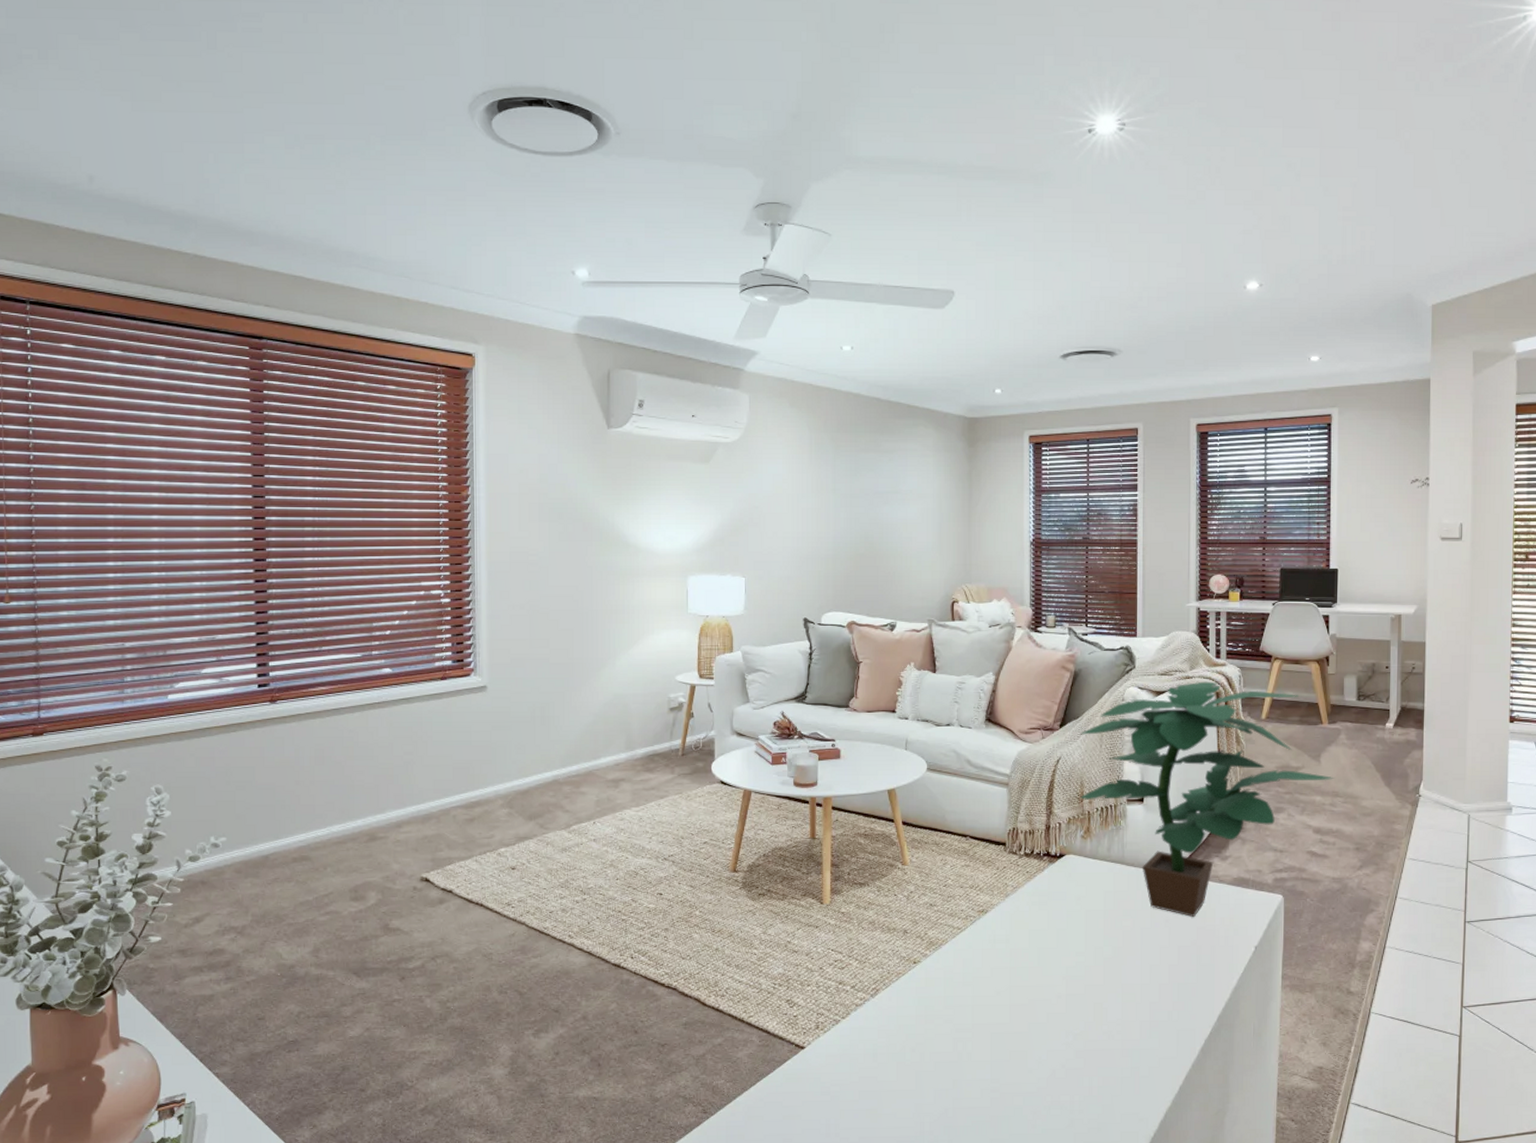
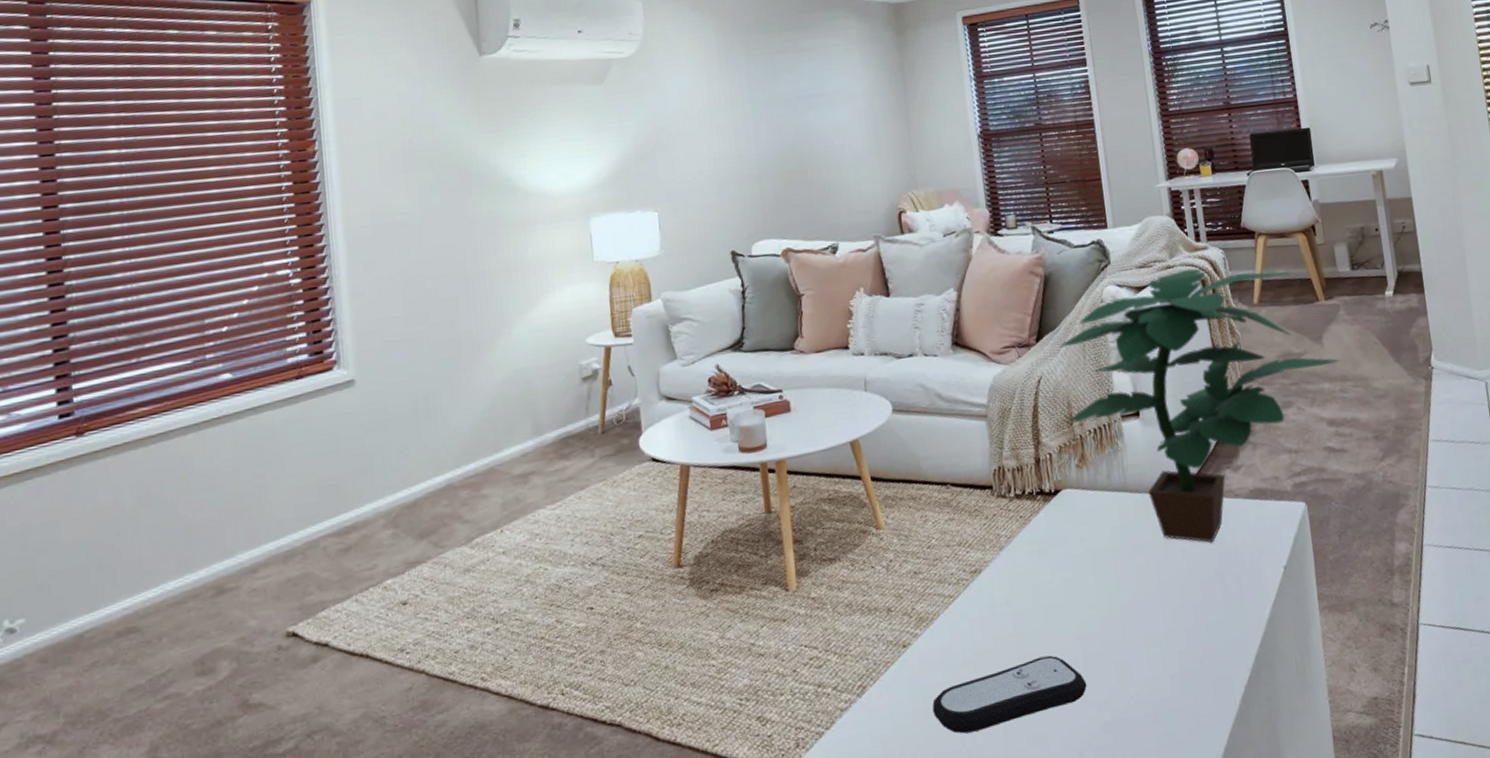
remote control: none [933,989,1067,1040] -> present [932,655,1087,734]

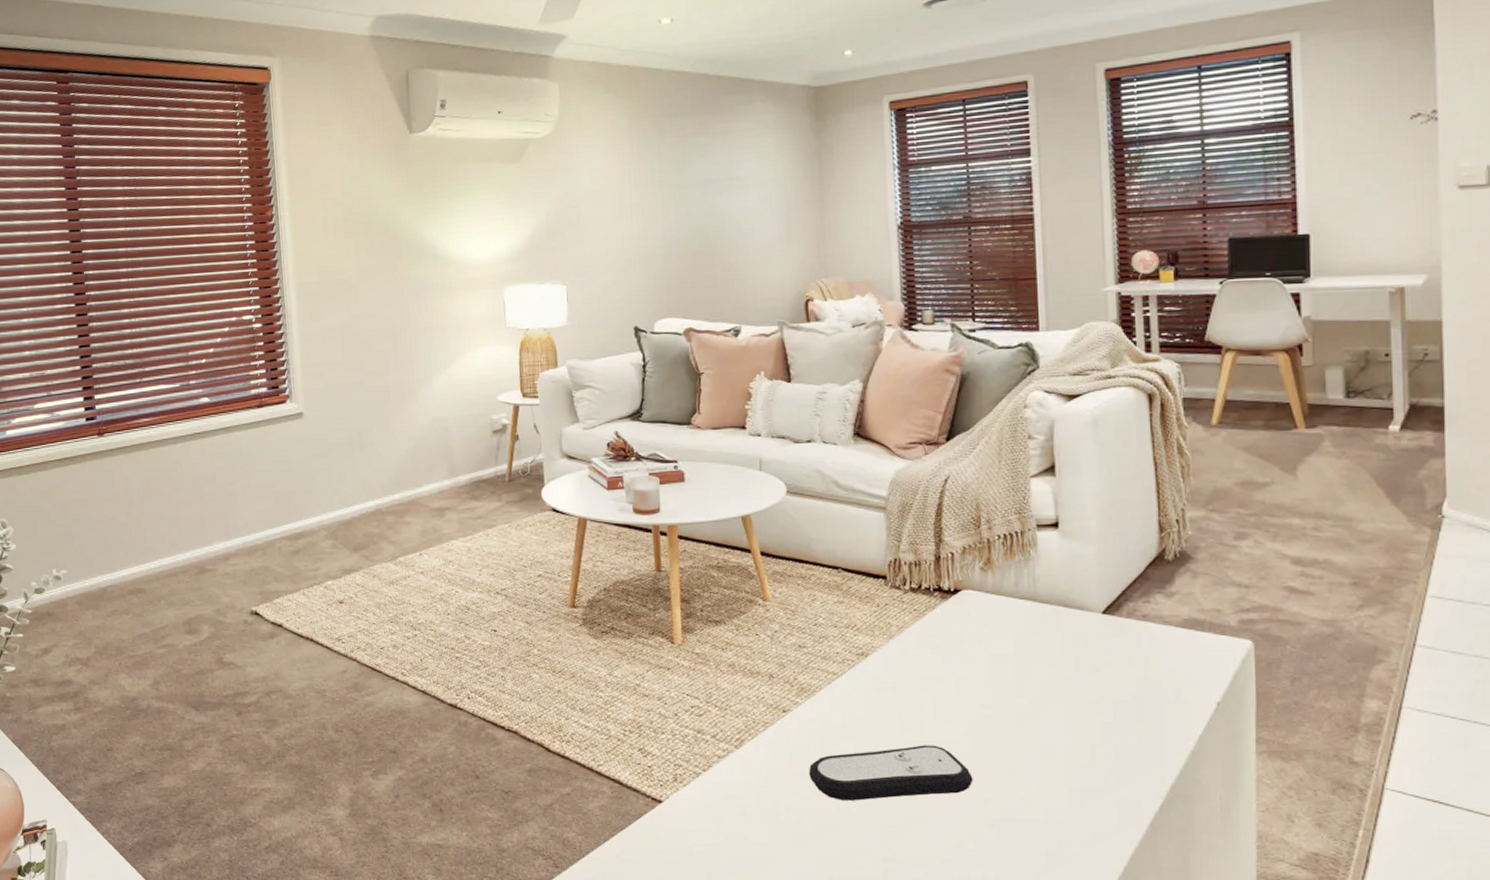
potted plant: present [1060,268,1340,543] -> none [973,380,1317,665]

